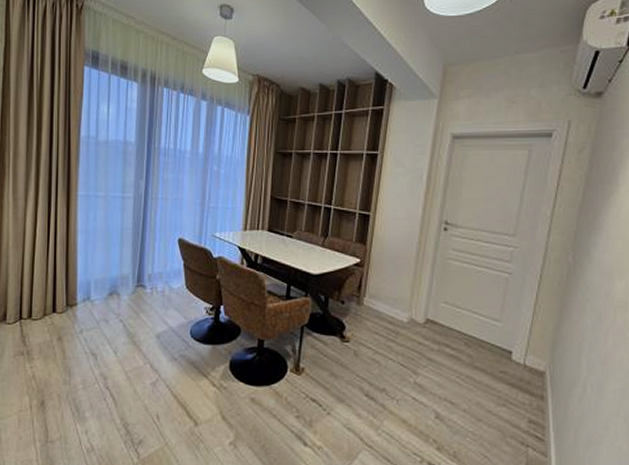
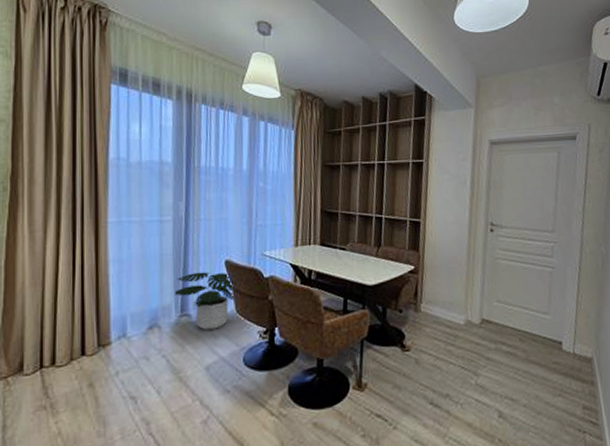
potted plant: none [132,247,187,301] -> present [174,271,237,330]

